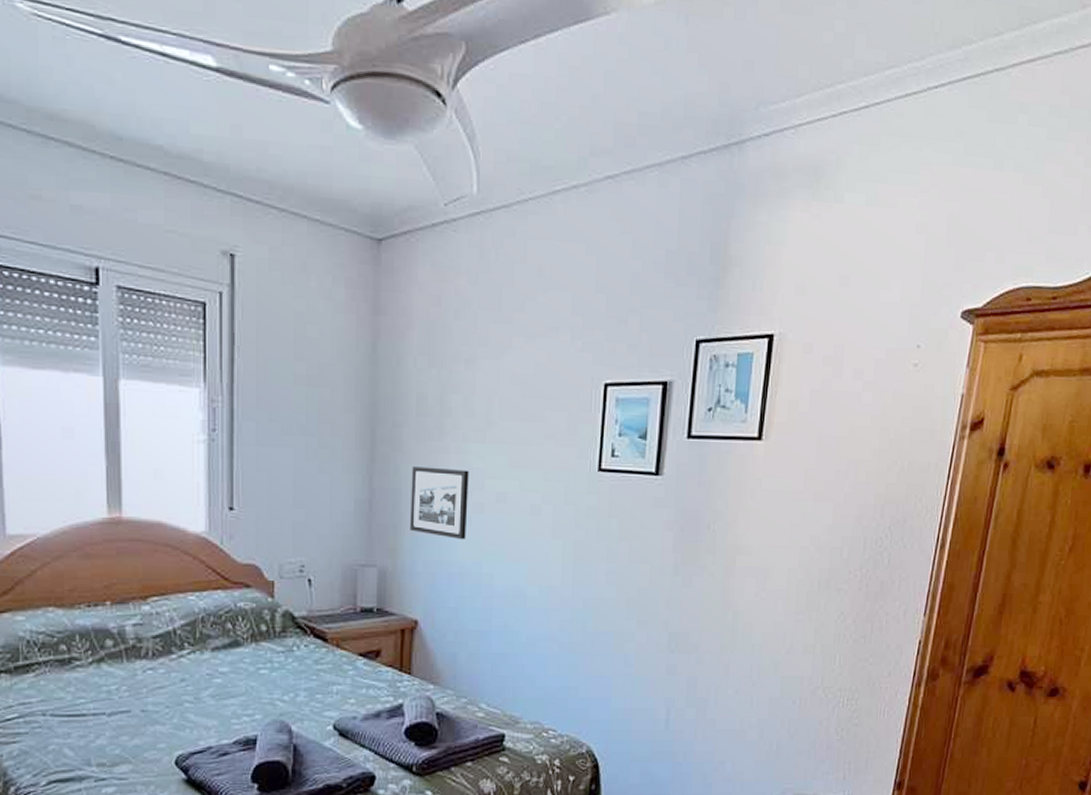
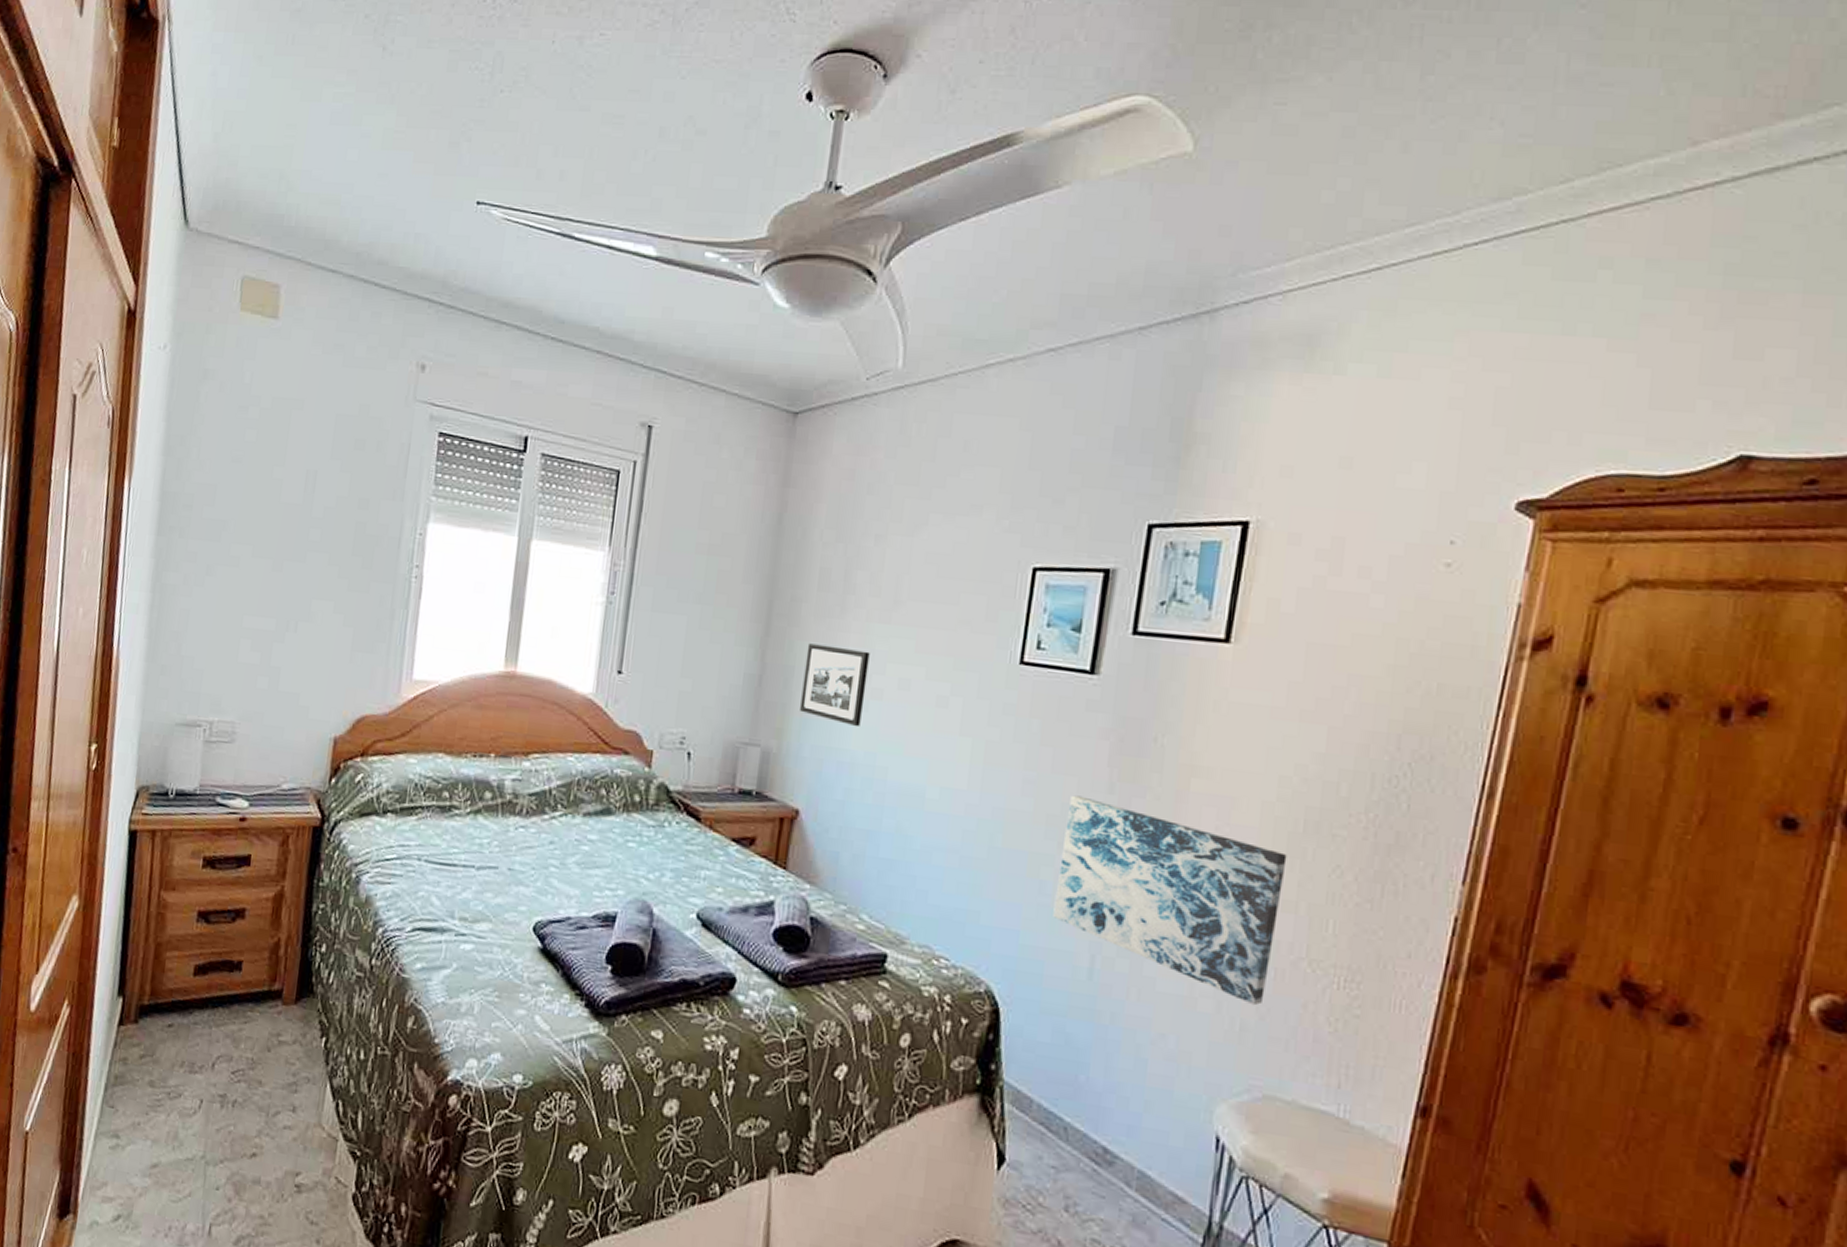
wall art: none [636,580,807,729] -> present [1053,795,1287,1006]

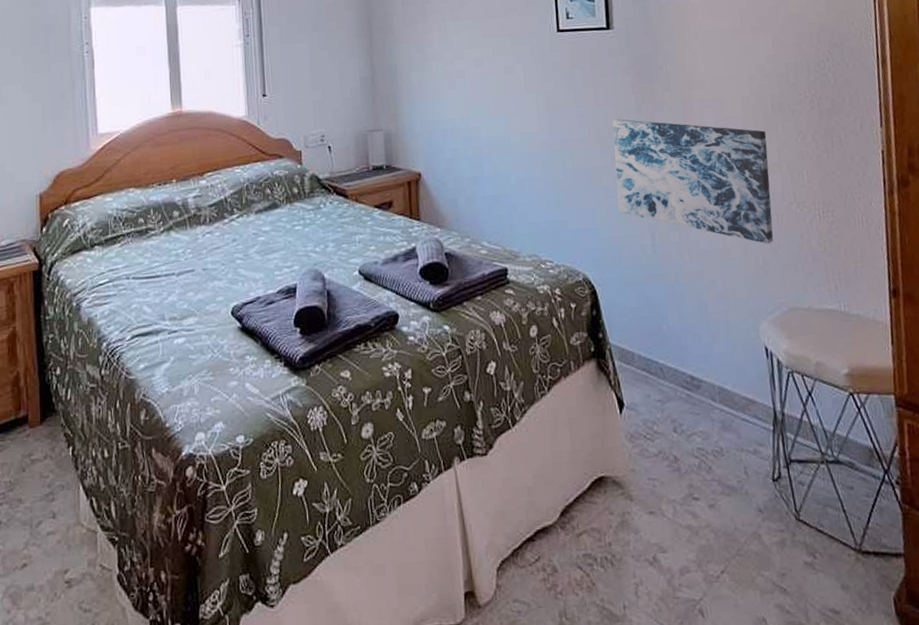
picture frame: present [800,643,870,728] -> none [403,43,453,102]

